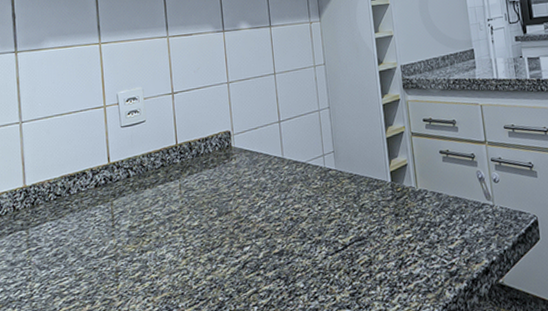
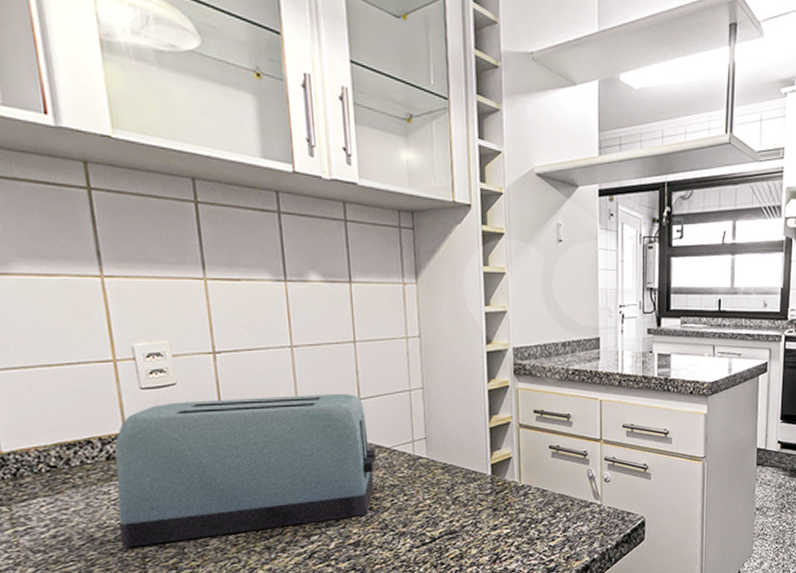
toaster: none [100,118,295,263] -> present [114,394,377,548]

